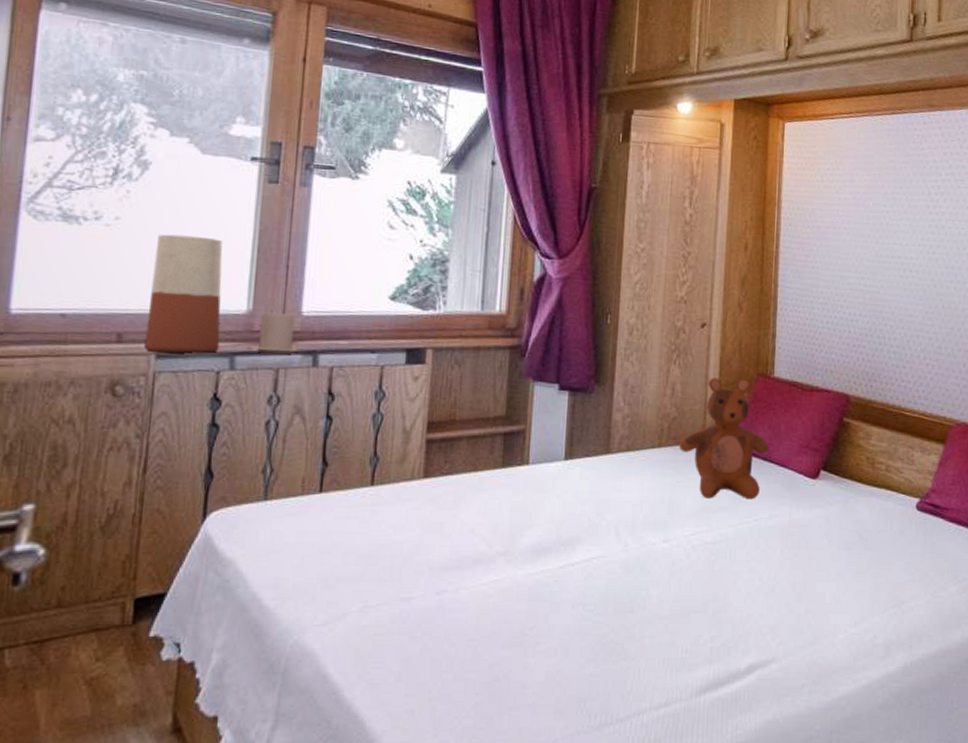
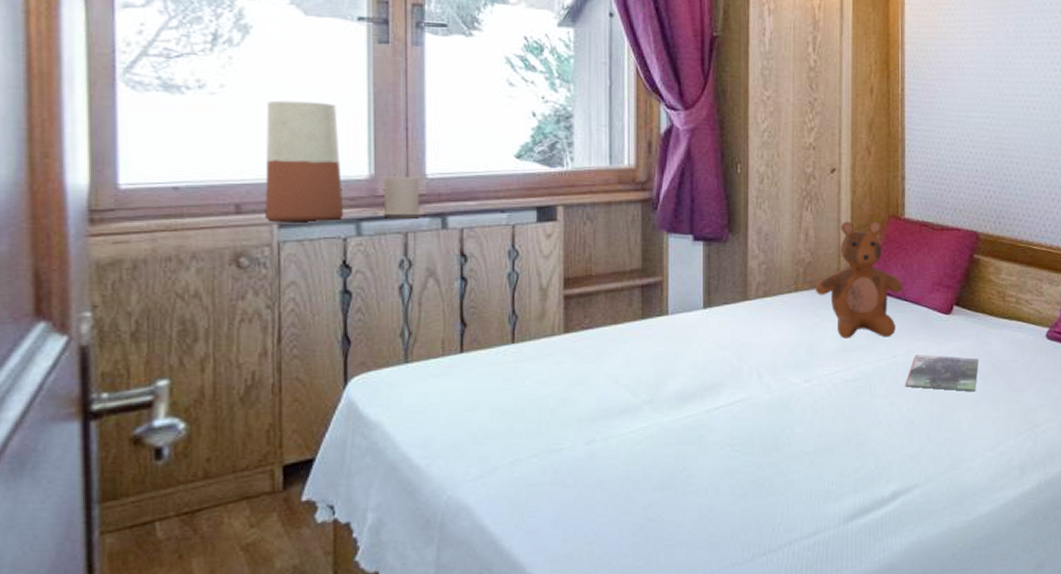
magazine: none [767,519,845,562] -> present [905,354,979,392]

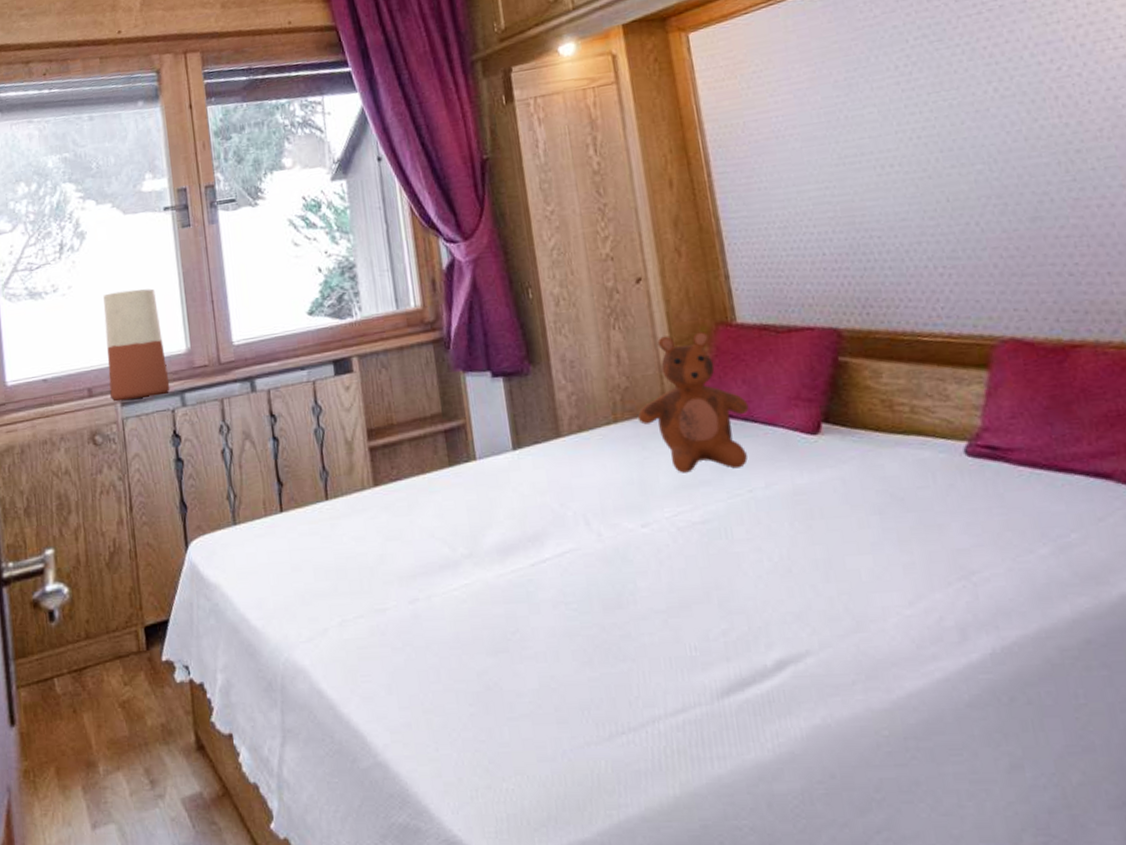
candle: present [373,176,431,220] -> none [193,345,241,389]
magazine: present [905,354,979,392] -> none [771,486,872,531]

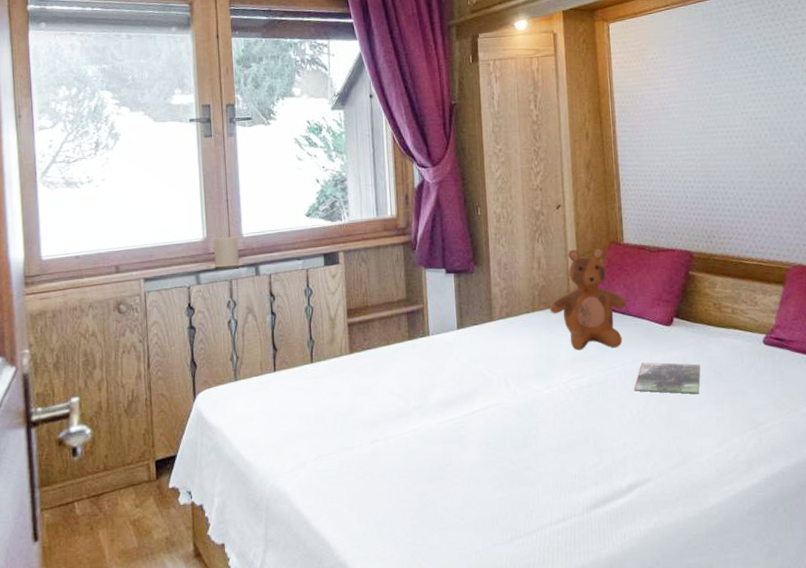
vase: present [103,288,170,401] -> none [132,185,187,277]
candle: none [193,345,241,389] -> present [207,237,247,271]
magazine: none [771,486,872,531] -> present [634,362,701,394]

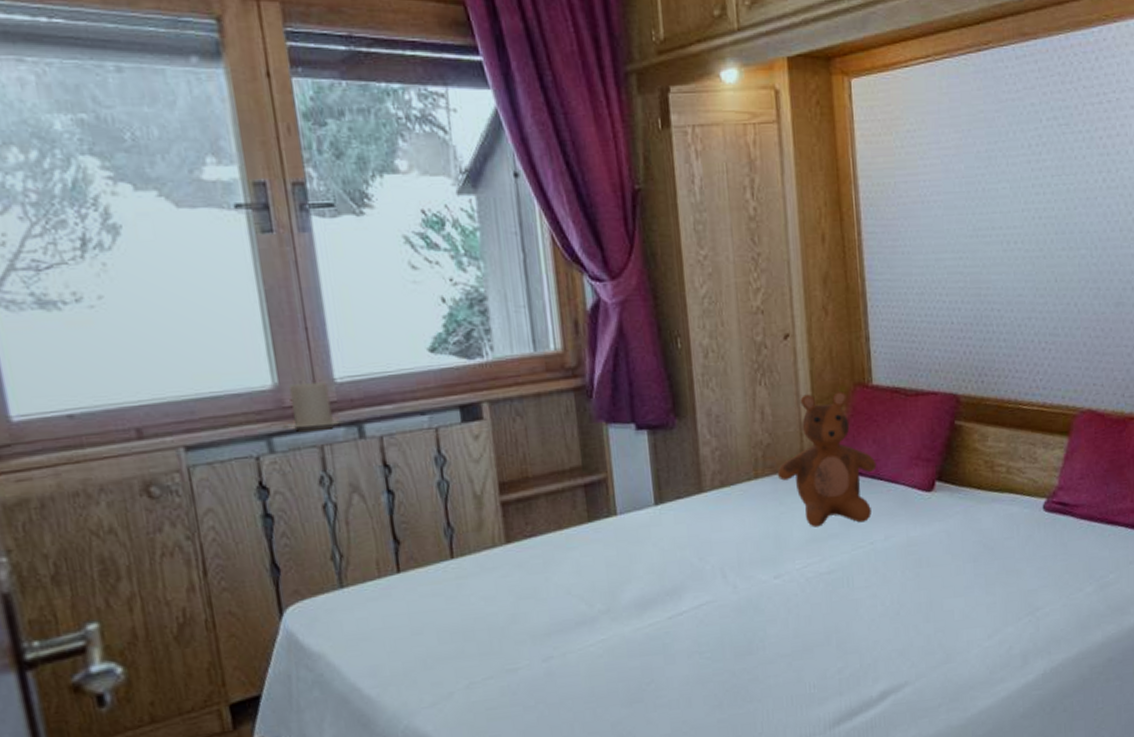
magazine: present [634,362,701,394] -> none [886,538,968,577]

